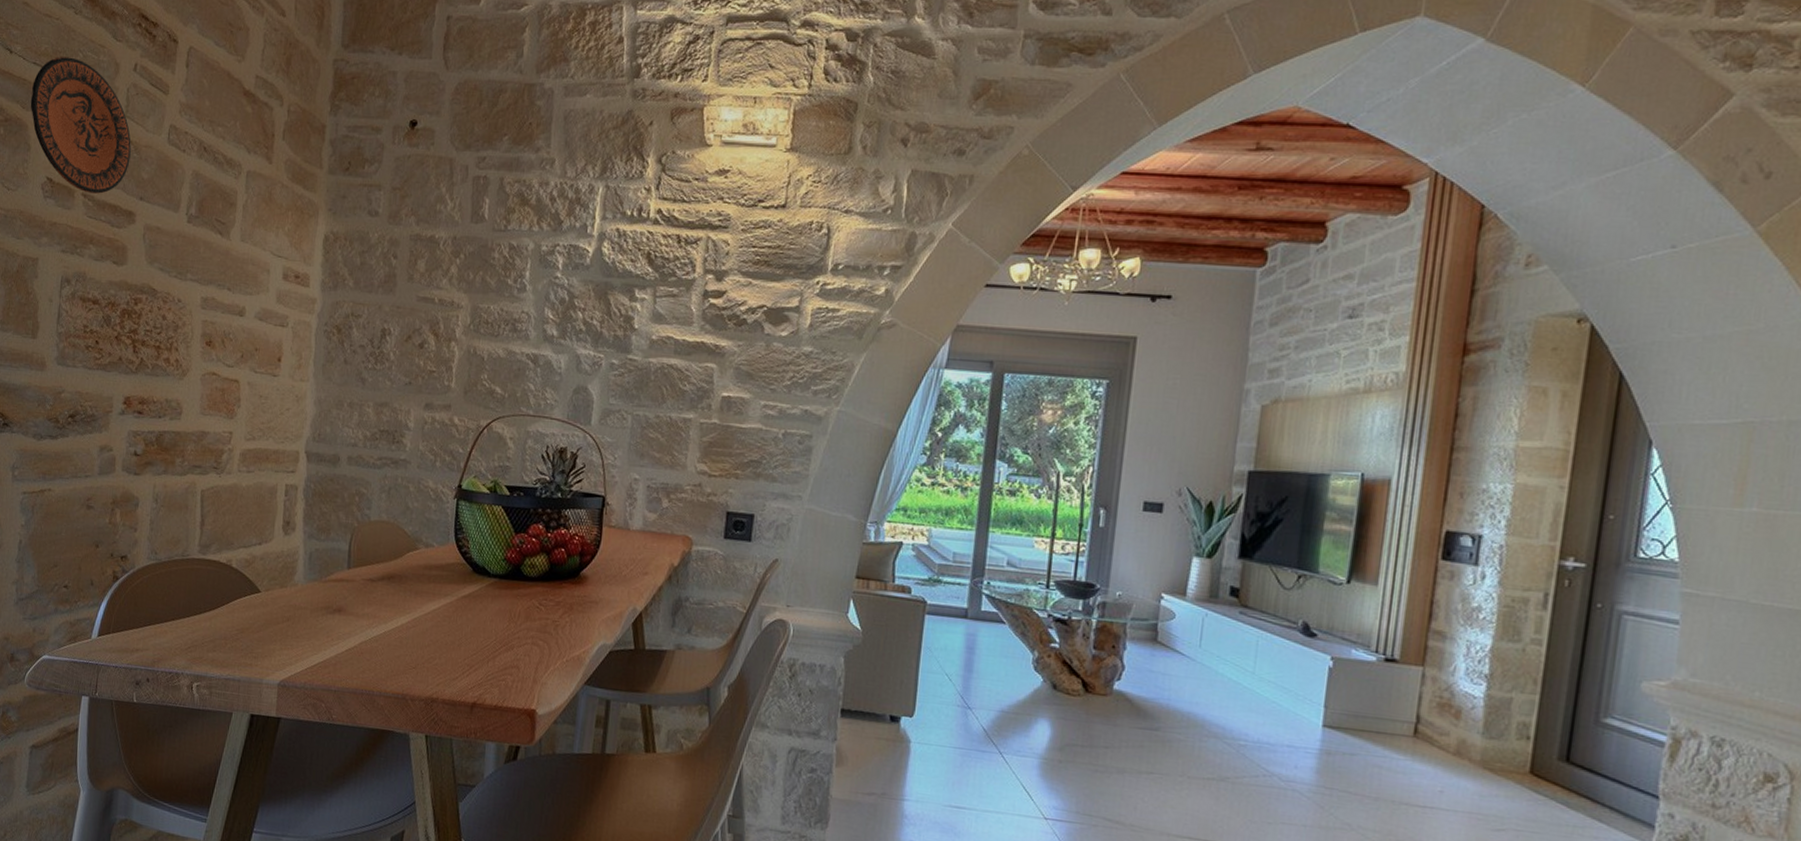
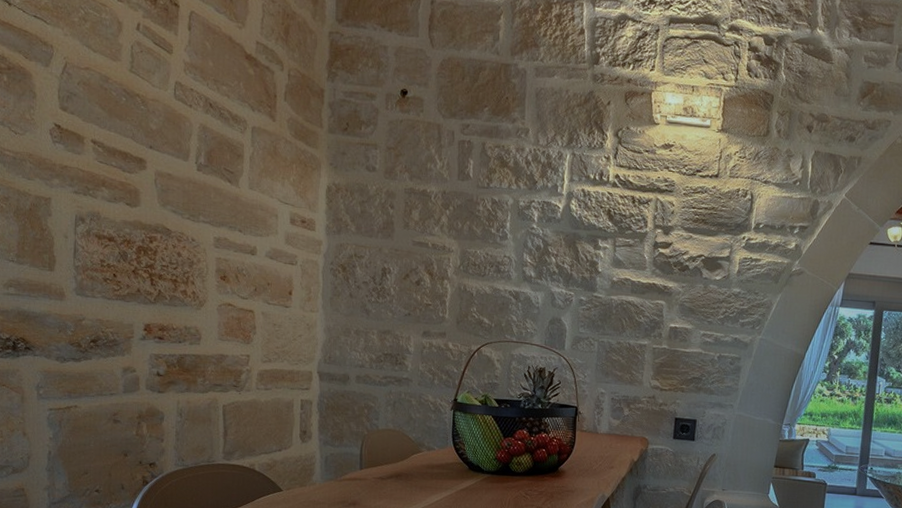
decorative plate: present [30,57,131,194] -> none [33,12,138,142]

